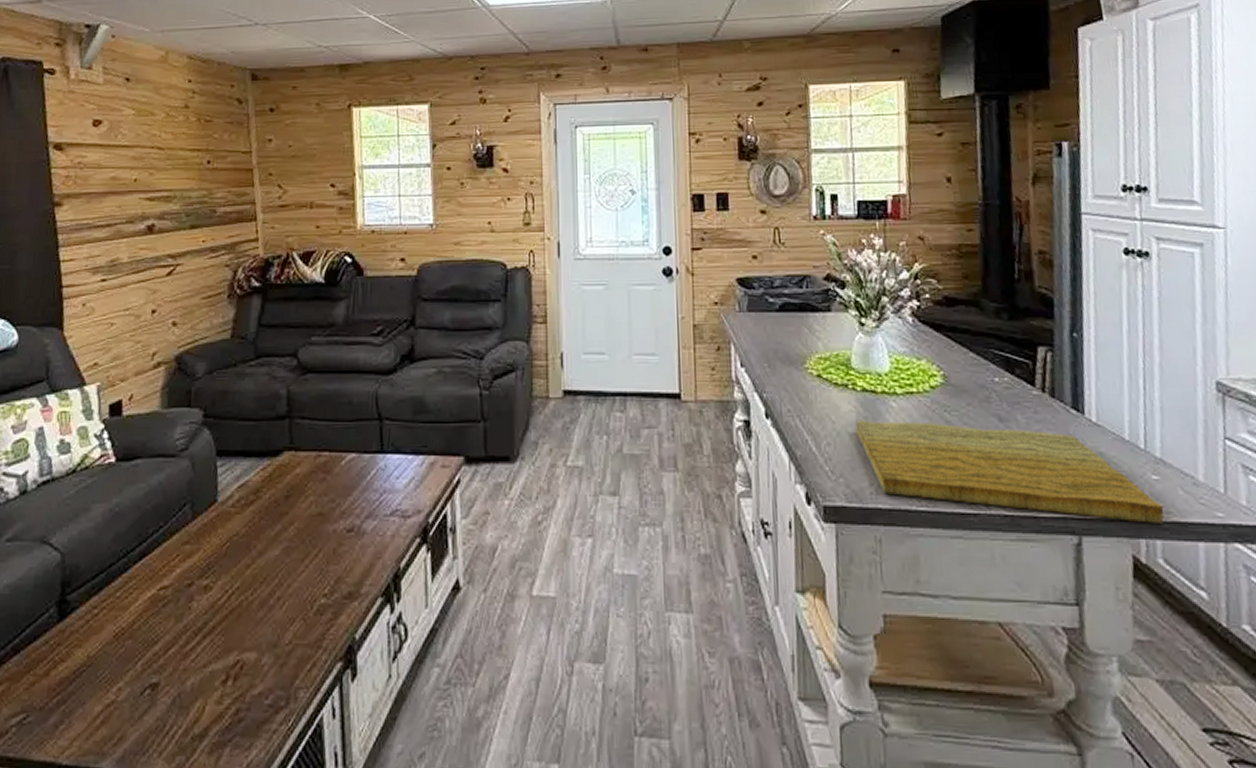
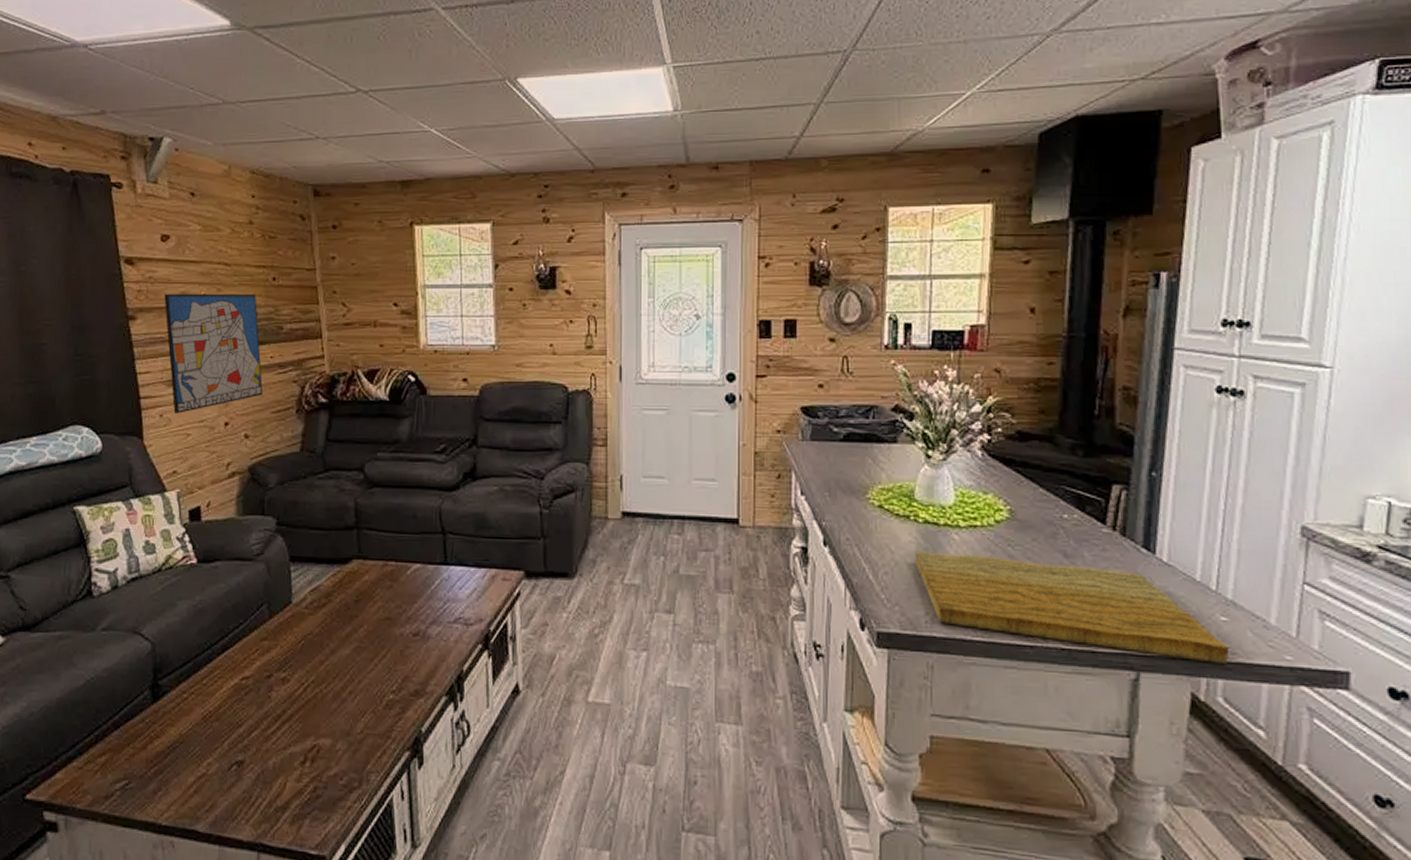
wall art: none [93,178,194,302] -> present [164,293,264,413]

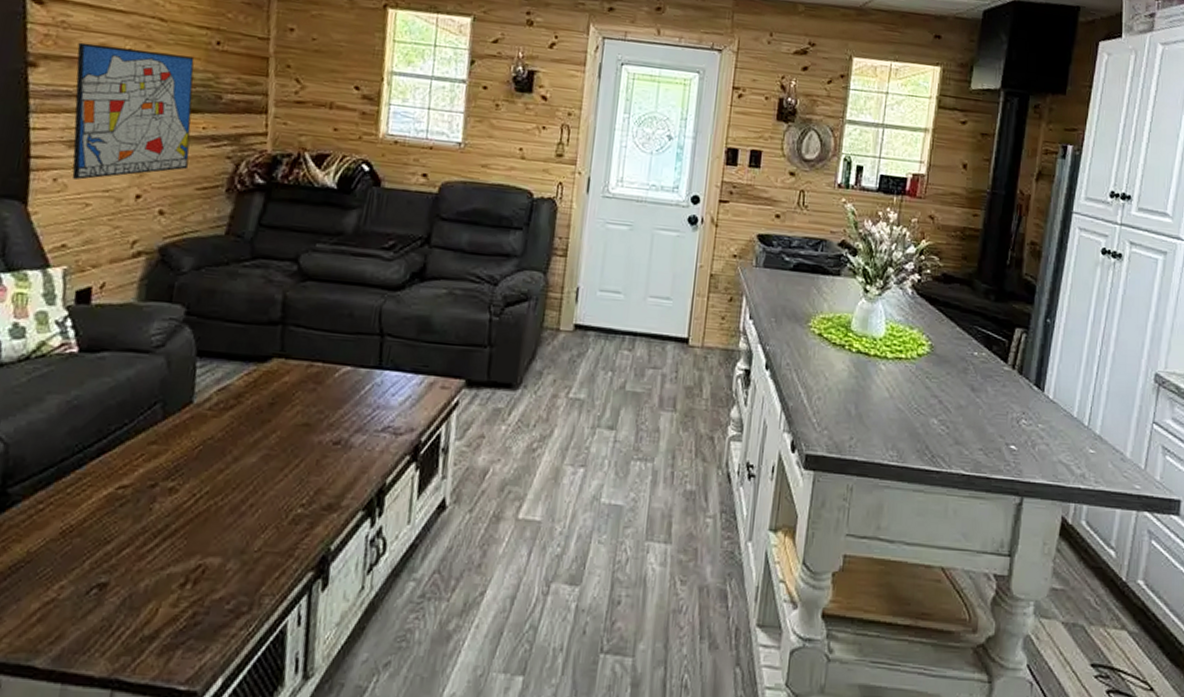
cutting board: present [915,550,1230,664] -> none [846,378,1094,491]

